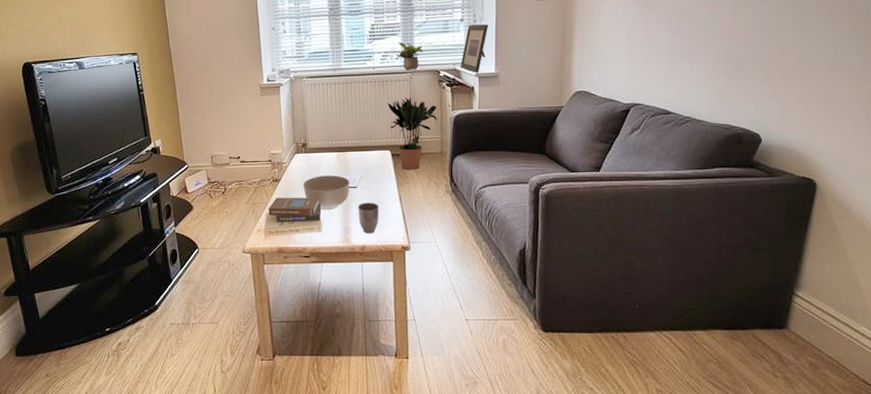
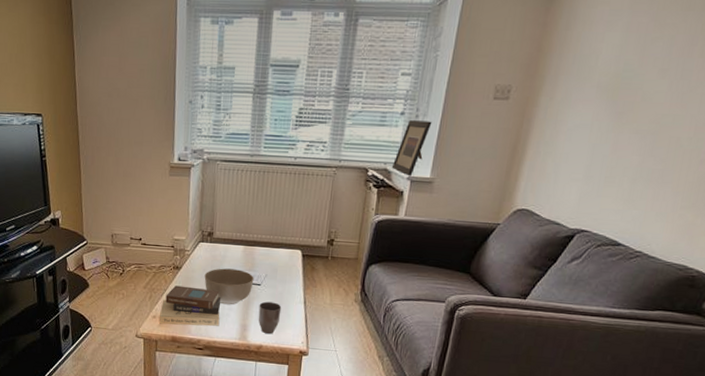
potted plant: present [387,97,438,170] -> none [304,194,360,274]
potted plant: present [397,42,424,71] -> none [323,132,354,166]

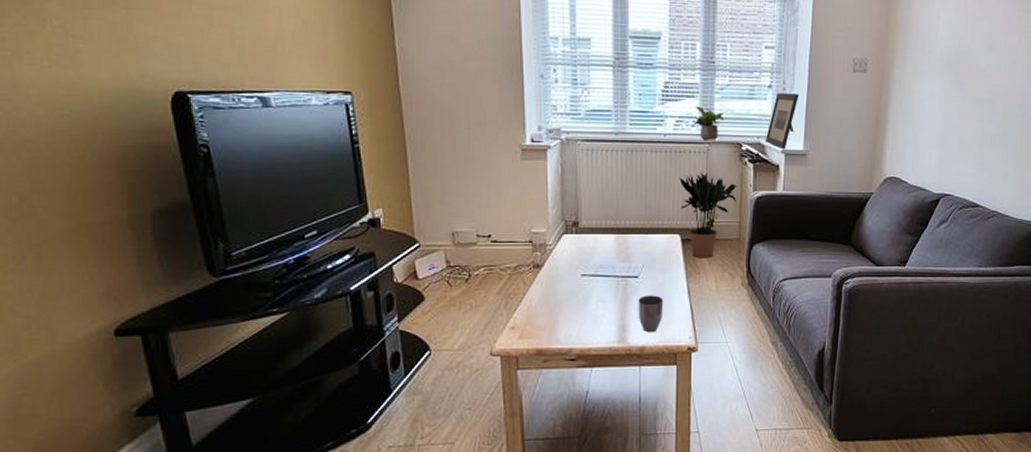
books: present [159,285,222,327] -> none [520,287,594,336]
bowl: present [204,268,254,305] -> none [571,262,630,304]
potted plant: none [304,194,360,274] -> present [679,172,737,258]
potted plant: none [323,132,354,166] -> present [693,106,725,141]

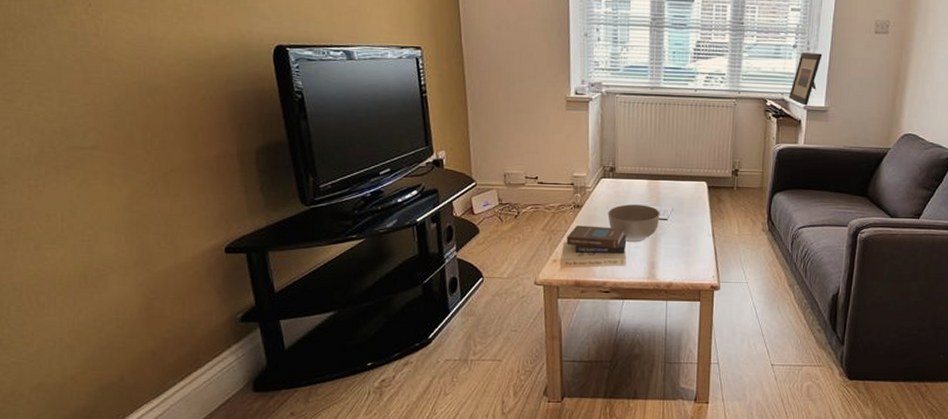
books: none [520,287,594,336] -> present [561,225,627,269]
bowl: none [571,262,630,304] -> present [608,204,660,243]
mug: present [638,295,664,333] -> none [666,236,690,271]
potted plant: present [679,172,737,258] -> none [707,125,761,205]
potted plant: present [693,106,725,141] -> none [722,64,751,97]

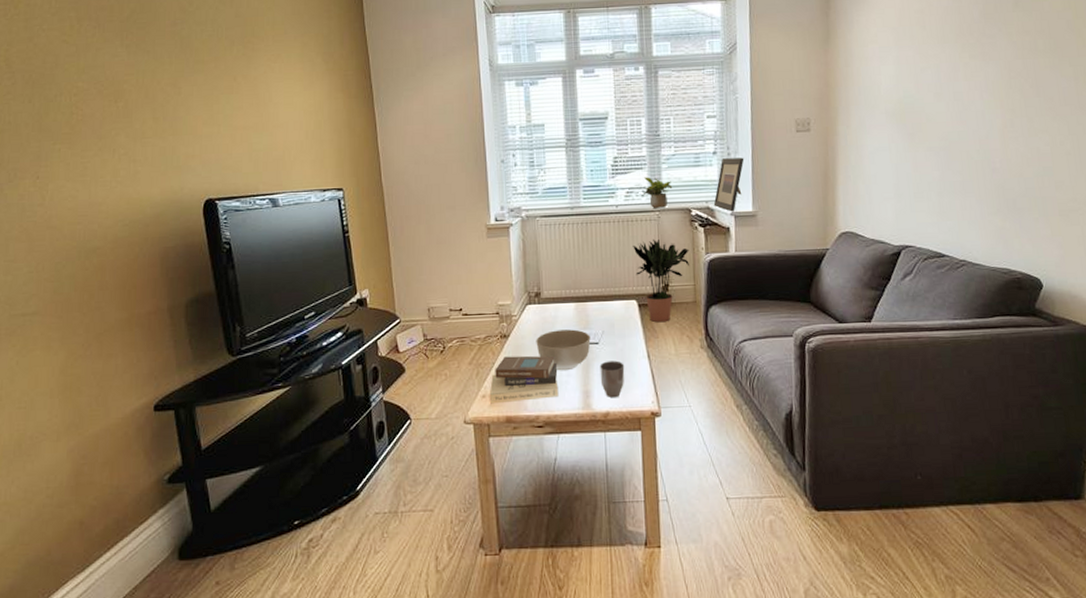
mug: none [666,236,690,271] -> present [600,360,625,398]
potted plant: none [707,125,761,205] -> present [633,239,689,323]
potted plant: none [722,64,751,97] -> present [643,177,673,209]

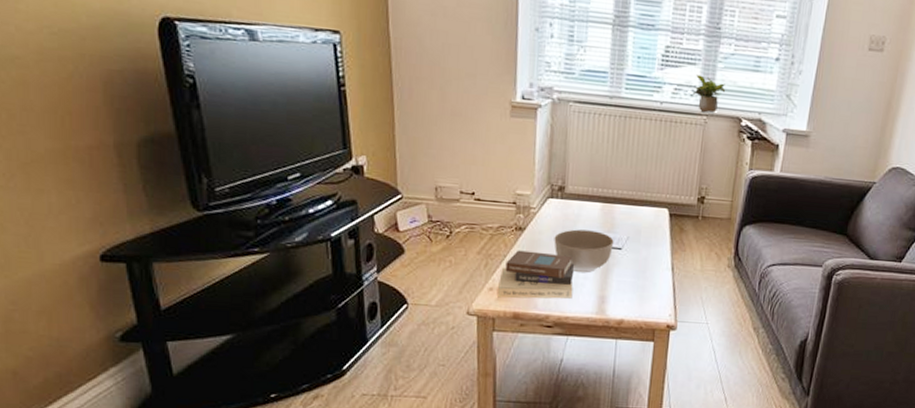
mug: present [600,360,625,398] -> none [618,268,646,307]
potted plant: present [633,239,689,323] -> none [671,145,733,236]
picture frame: present [713,158,744,212] -> none [766,67,808,129]

